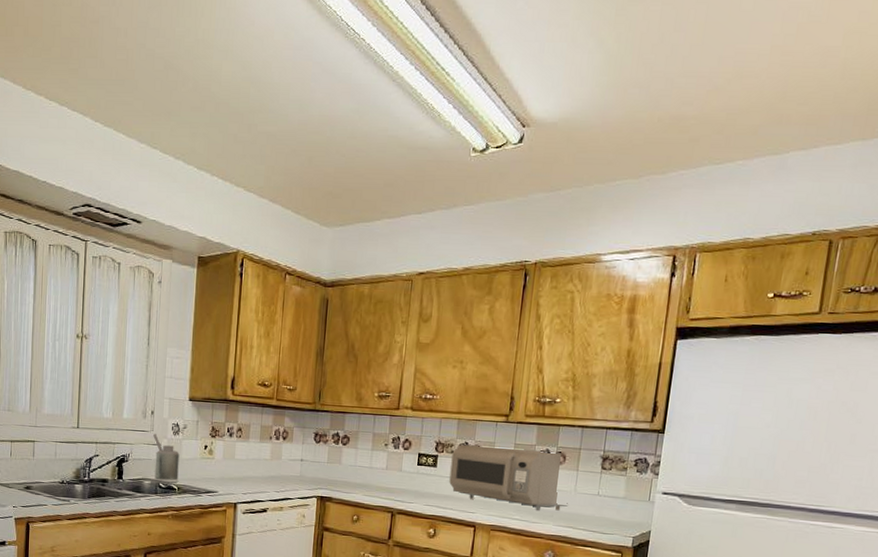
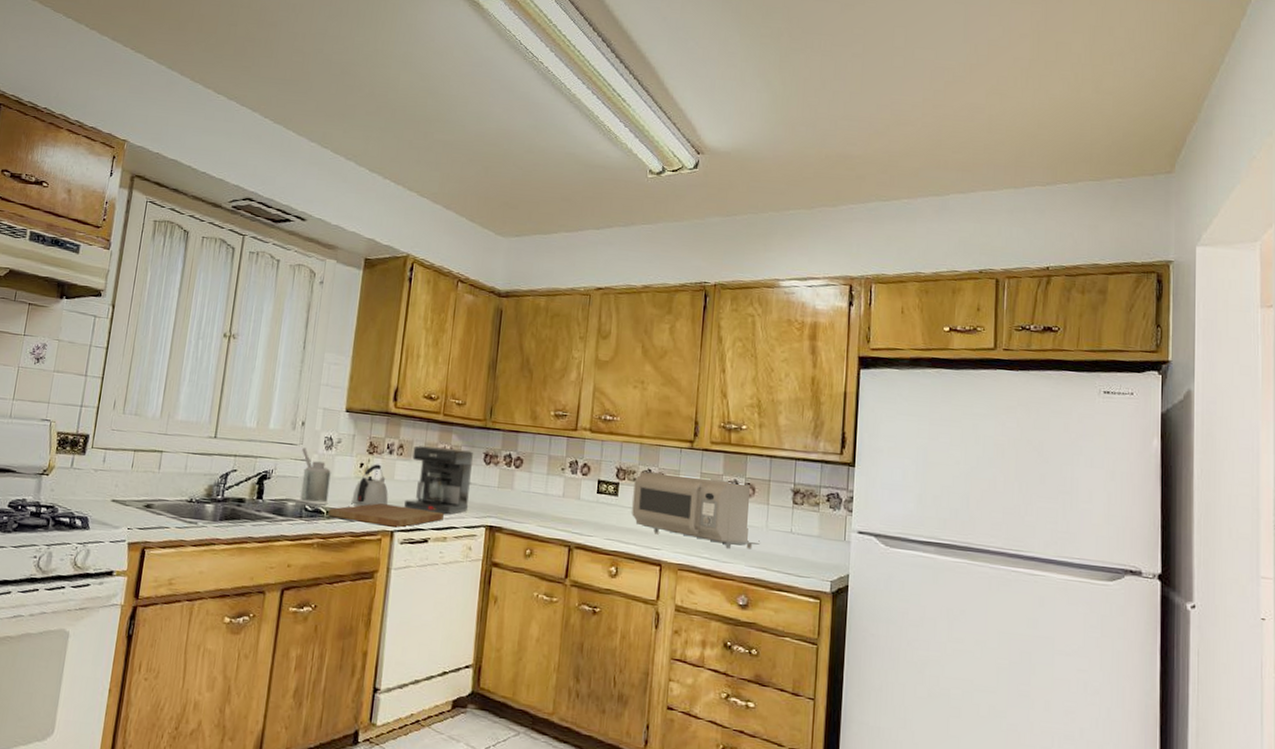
cutting board: none [180,480,280,500] -> present [328,503,444,528]
kettle: none [199,446,231,483] -> present [351,464,389,506]
coffee maker: none [245,428,304,488] -> present [404,445,473,515]

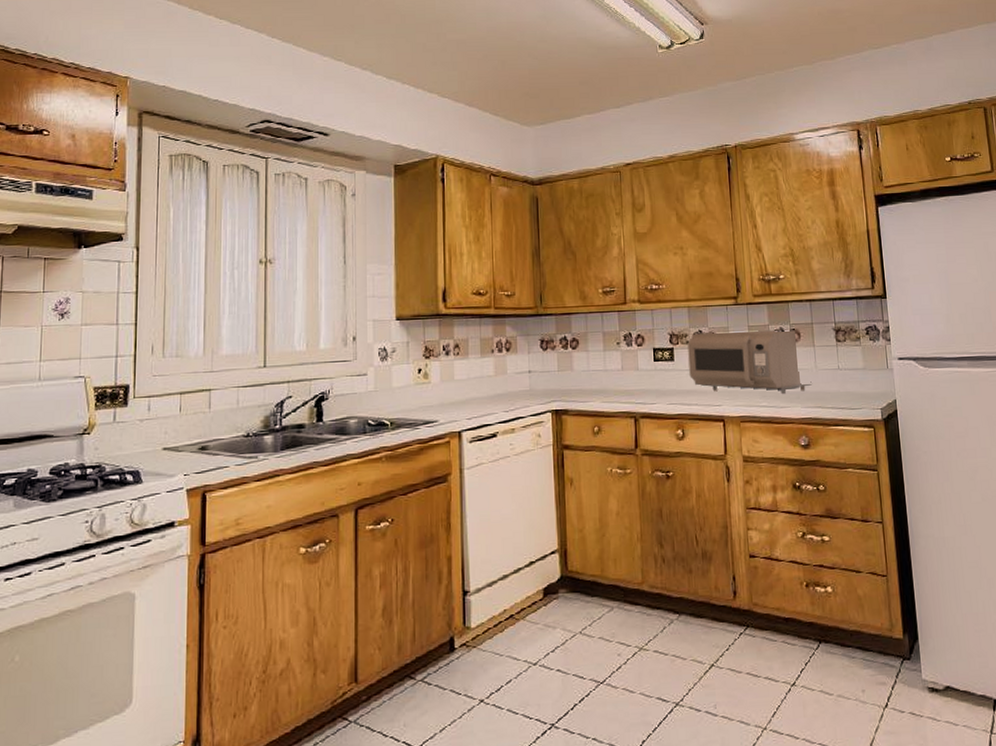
soap dispenser: present [300,448,331,506] -> none [357,363,390,420]
cutting board: present [328,503,444,528] -> none [393,404,509,428]
kettle: present [351,464,389,506] -> none [414,367,452,412]
coffee maker: present [404,445,473,515] -> none [468,340,532,407]

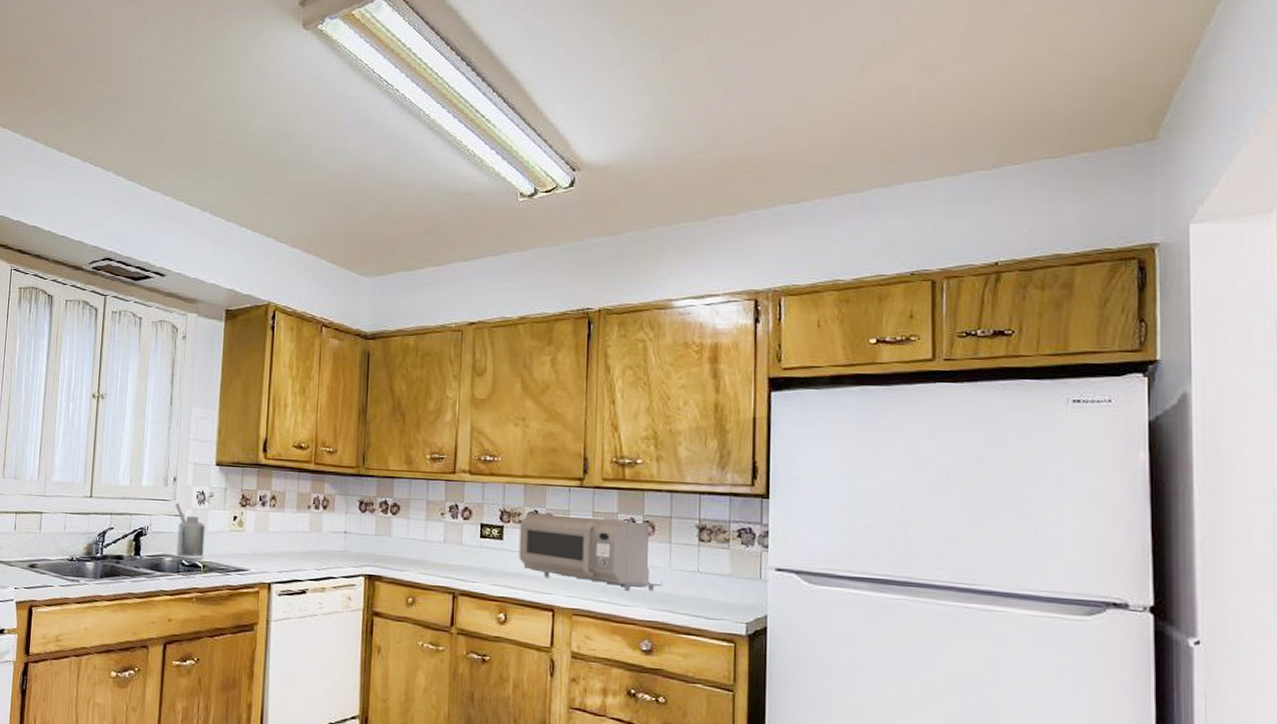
soap dispenser: none [357,363,390,420] -> present [175,503,205,561]

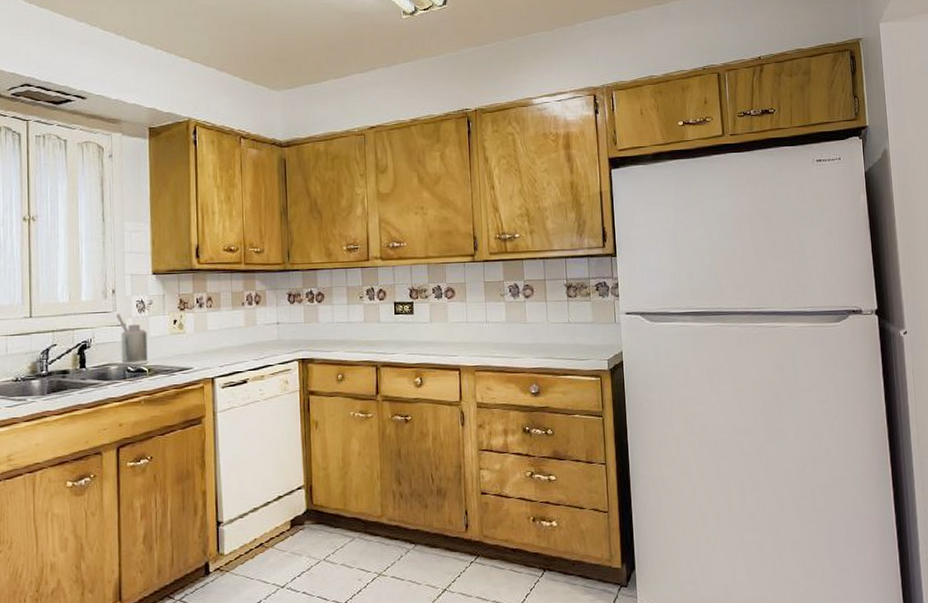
microwave: present [519,513,663,592] -> none [427,285,543,346]

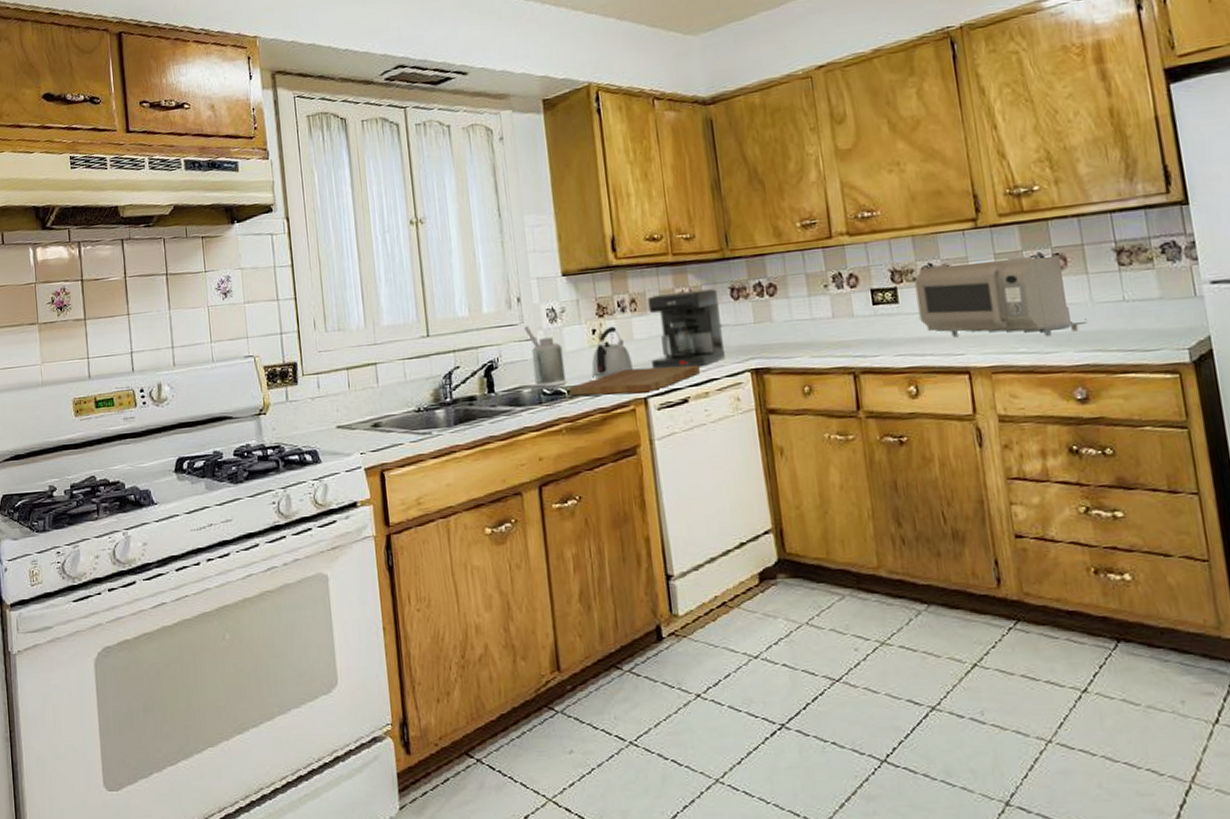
cutting board: none [151,353,258,374] -> present [570,364,700,396]
kettle: none [170,318,206,359] -> present [591,326,634,378]
coffee maker: none [220,294,280,356] -> present [647,289,726,369]
microwave: none [427,285,543,346] -> present [915,255,1087,337]

